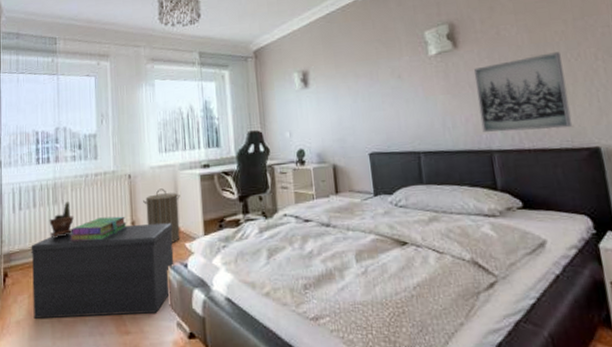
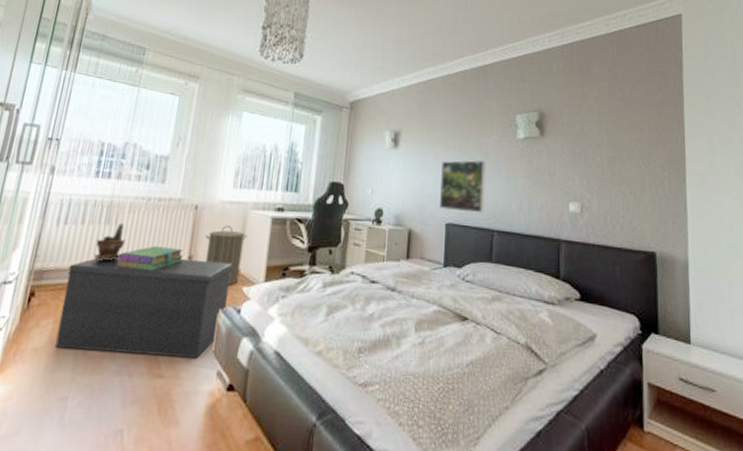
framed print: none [355,83,407,140] -> present [440,159,486,213]
wall art: present [474,52,573,132] -> none [554,156,635,230]

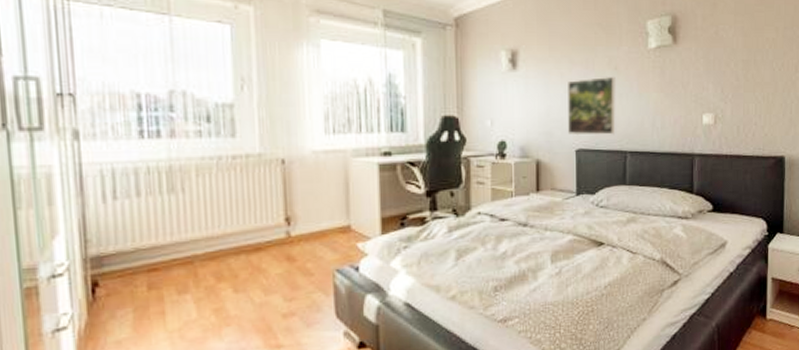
bench: present [54,257,233,358] -> none [134,220,342,337]
potted plant: present [93,222,126,261] -> none [162,189,201,236]
stack of books: present [115,246,184,272] -> none [195,210,280,241]
laundry hamper: present [205,225,247,285] -> none [302,178,352,243]

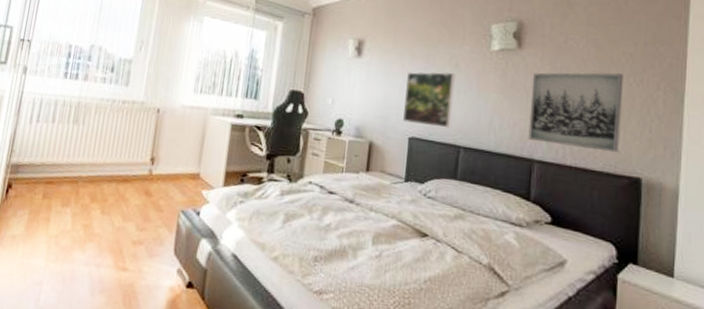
wall art: none [688,60,767,136] -> present [528,72,623,153]

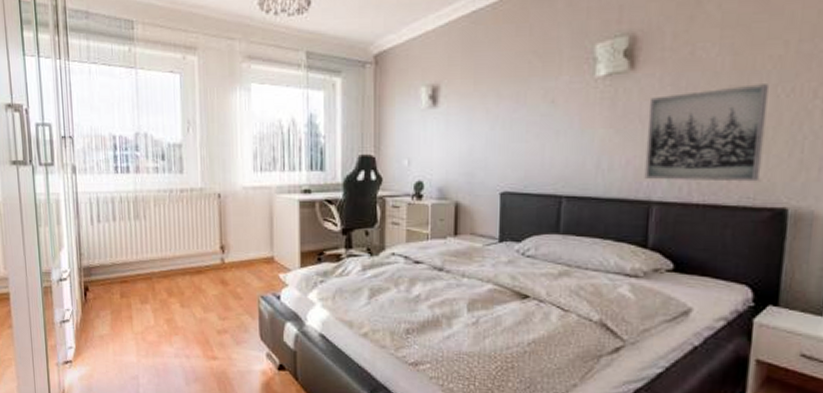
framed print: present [403,71,455,129] -> none [492,110,552,177]

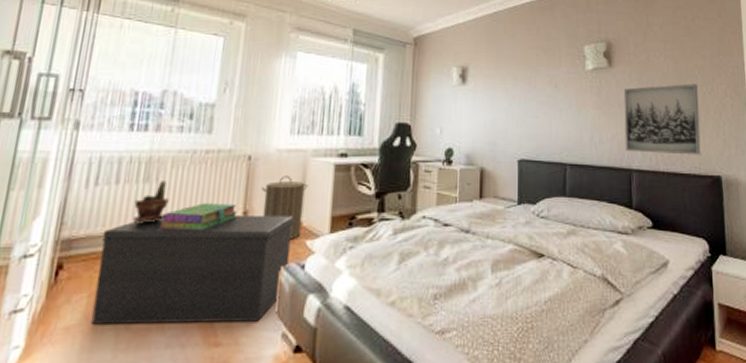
bench: none [112,249,266,342] -> present [91,214,293,324]
potted plant: none [130,217,157,255] -> present [132,179,169,223]
stack of books: none [153,238,216,263] -> present [159,203,238,231]
laundry hamper: none [234,212,276,272] -> present [262,175,308,239]

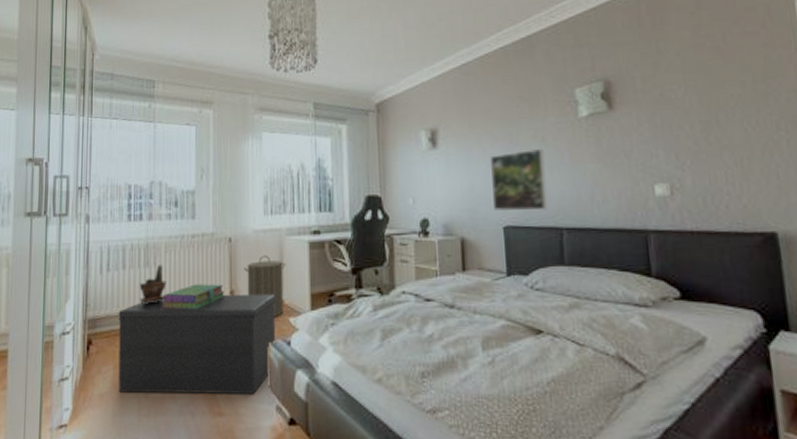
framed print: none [511,93,556,147] -> present [490,148,548,212]
wall art: present [624,84,701,155] -> none [631,119,746,209]

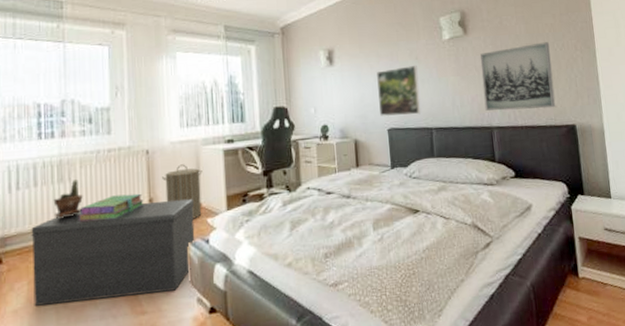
wall art: none [631,119,746,209] -> present [480,42,556,111]

